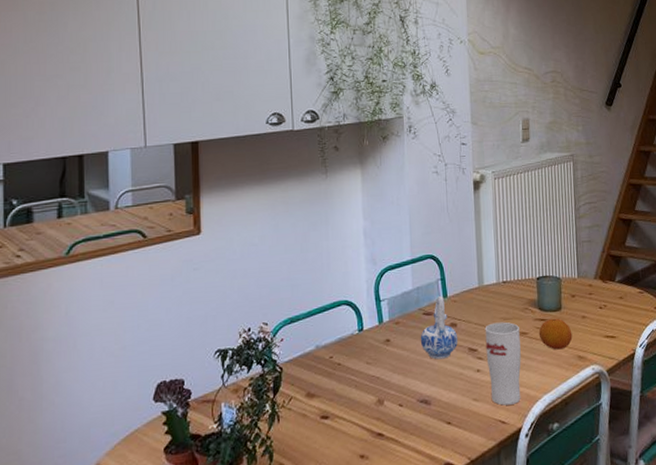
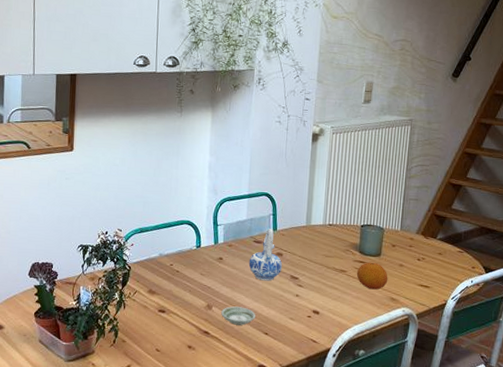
saucer: none [395,395,434,419] -> present [221,306,255,325]
cup: present [484,322,521,406] -> none [305,258,339,328]

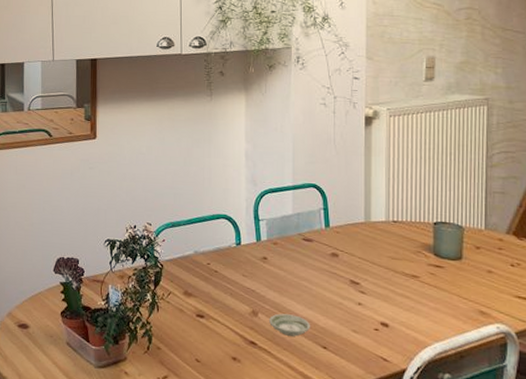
ceramic pitcher: present [248,229,283,281] -> none [298,225,339,286]
fruit: present [356,262,388,290] -> none [432,266,474,301]

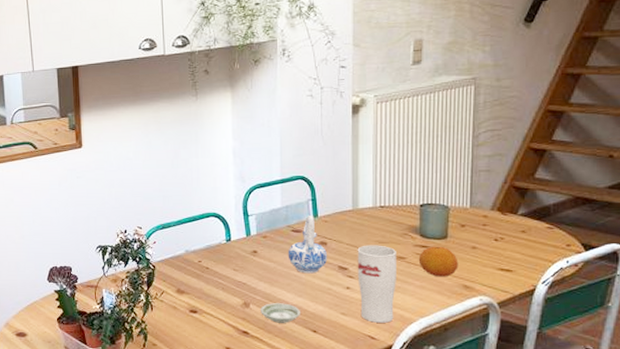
ceramic pitcher: none [298,225,339,286] -> present [288,216,328,274]
cup: none [369,260,410,345] -> present [357,245,396,323]
fruit: none [432,266,474,301] -> present [418,246,458,277]

